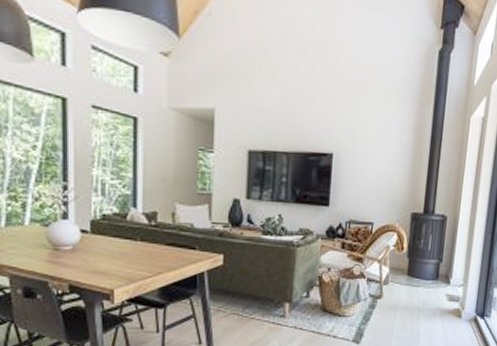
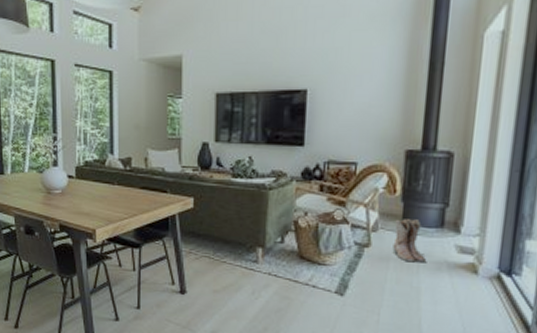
boots: none [399,273,424,311] -> present [392,219,426,263]

